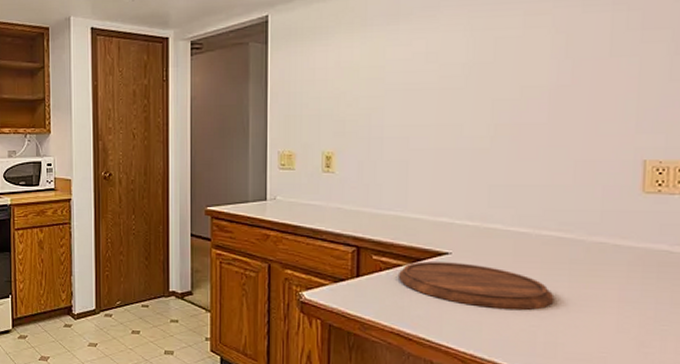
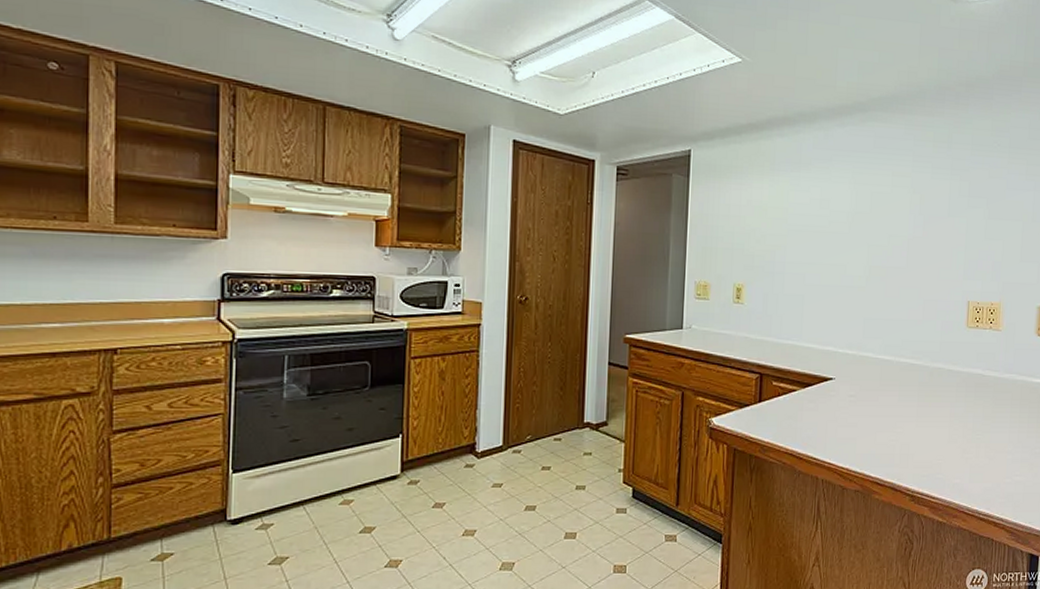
cutting board: present [397,261,555,311] -> none [792,386,908,428]

